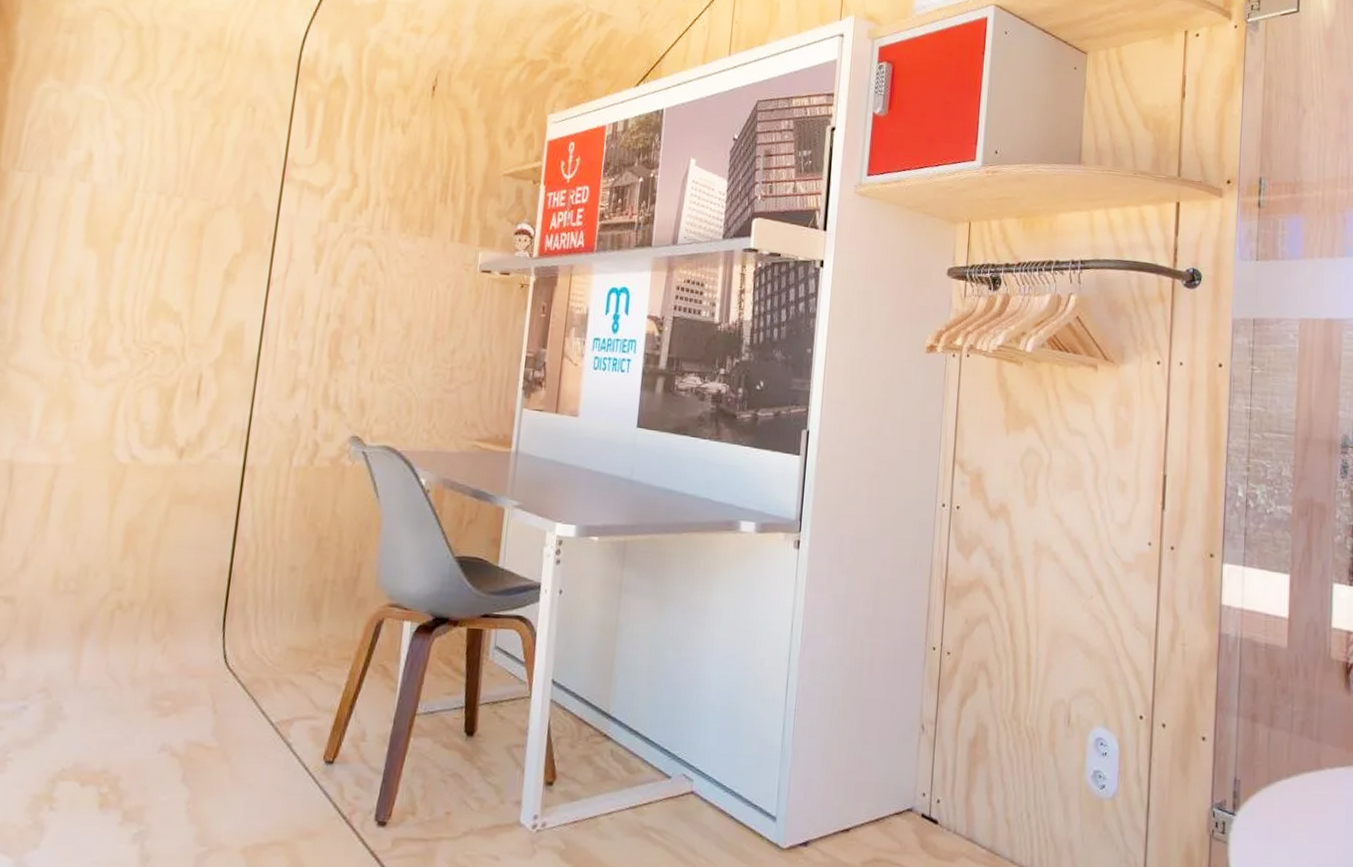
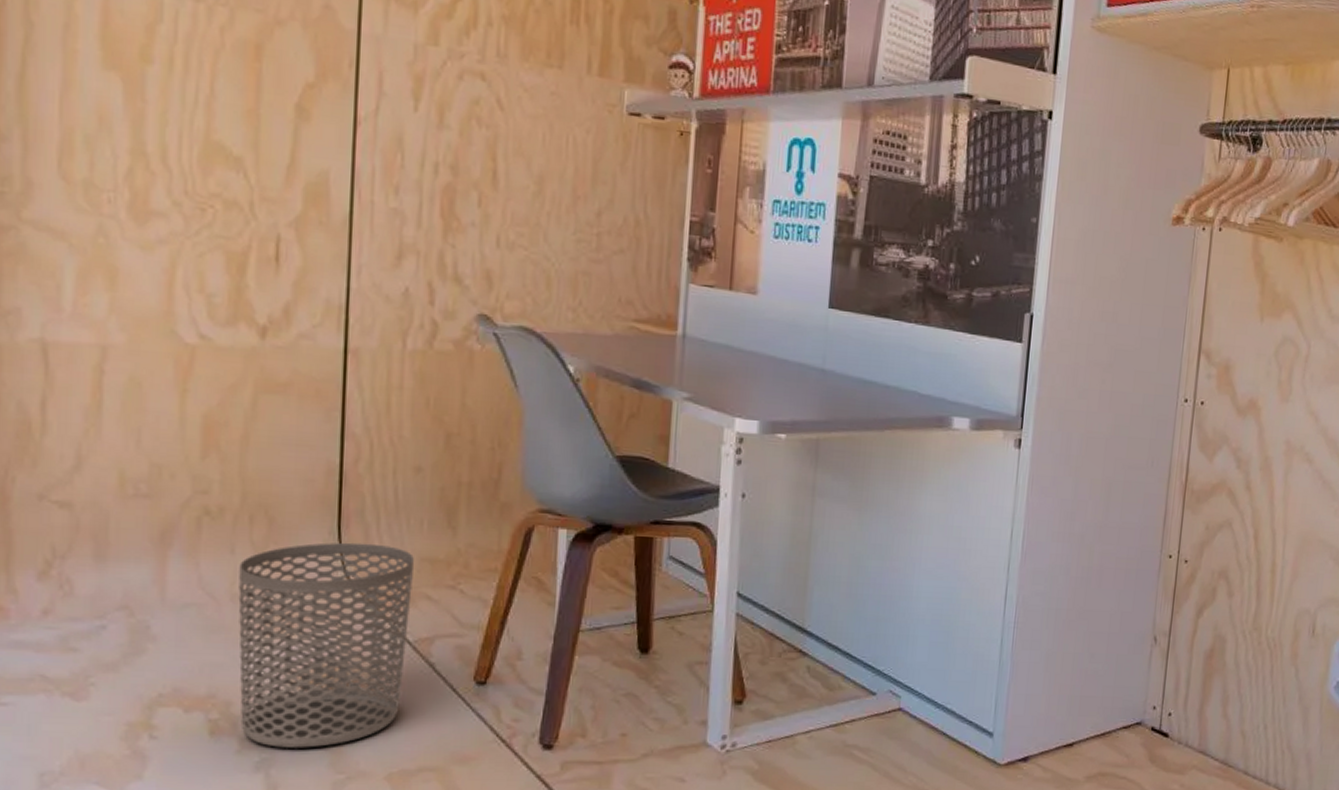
waste bin: none [125,633,283,822] -> present [238,542,414,748]

